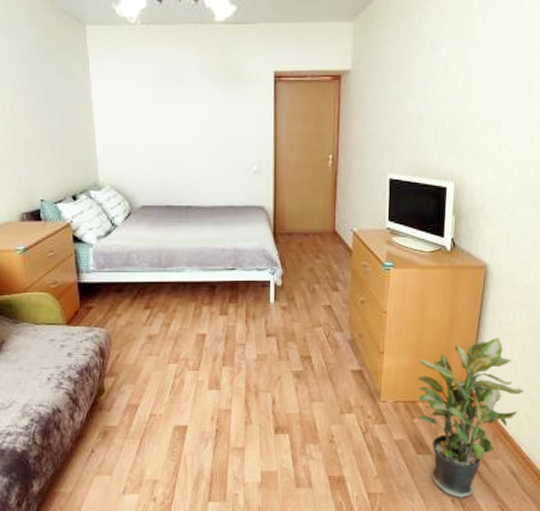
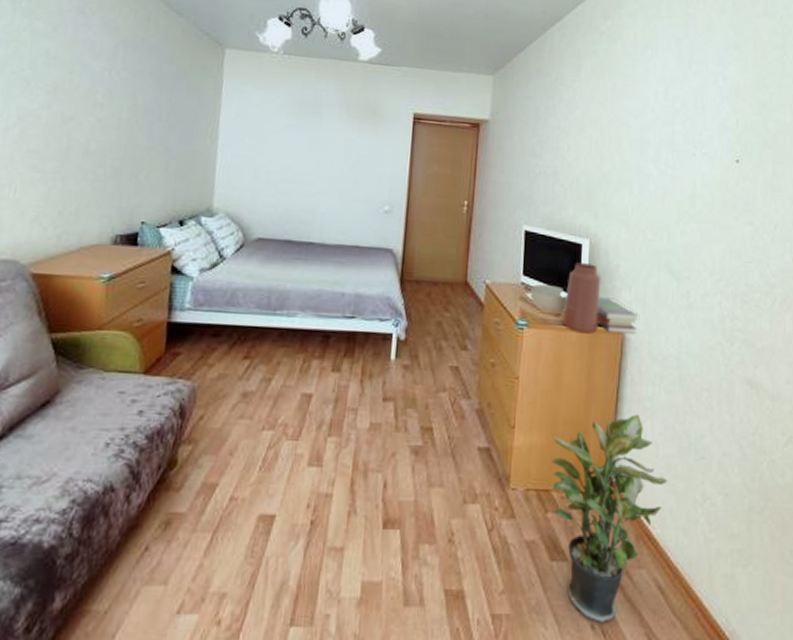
bowl: none [396,227,432,256] -> present [530,284,568,316]
vase: none [426,205,466,270] -> present [561,262,602,334]
books: none [460,236,504,267] -> present [597,297,640,334]

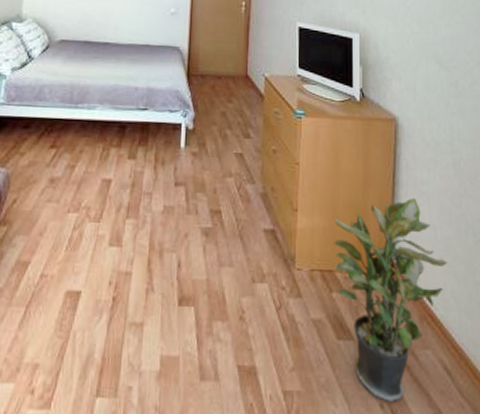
bowl: present [530,284,568,316] -> none [306,76,341,106]
vase: present [561,262,602,334] -> none [337,55,373,122]
books: present [597,297,640,334] -> none [370,87,411,121]

